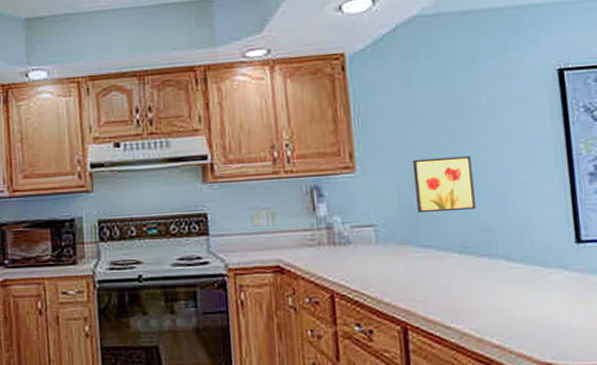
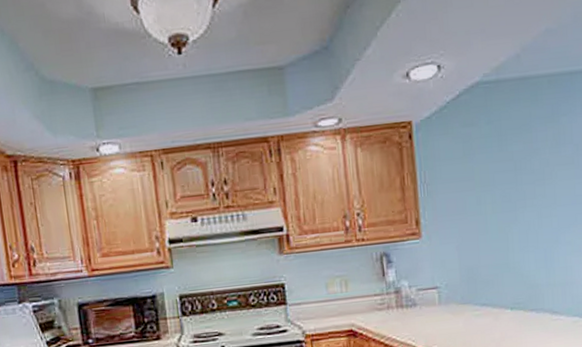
wall art: present [413,155,476,213] -> none [473,218,527,275]

